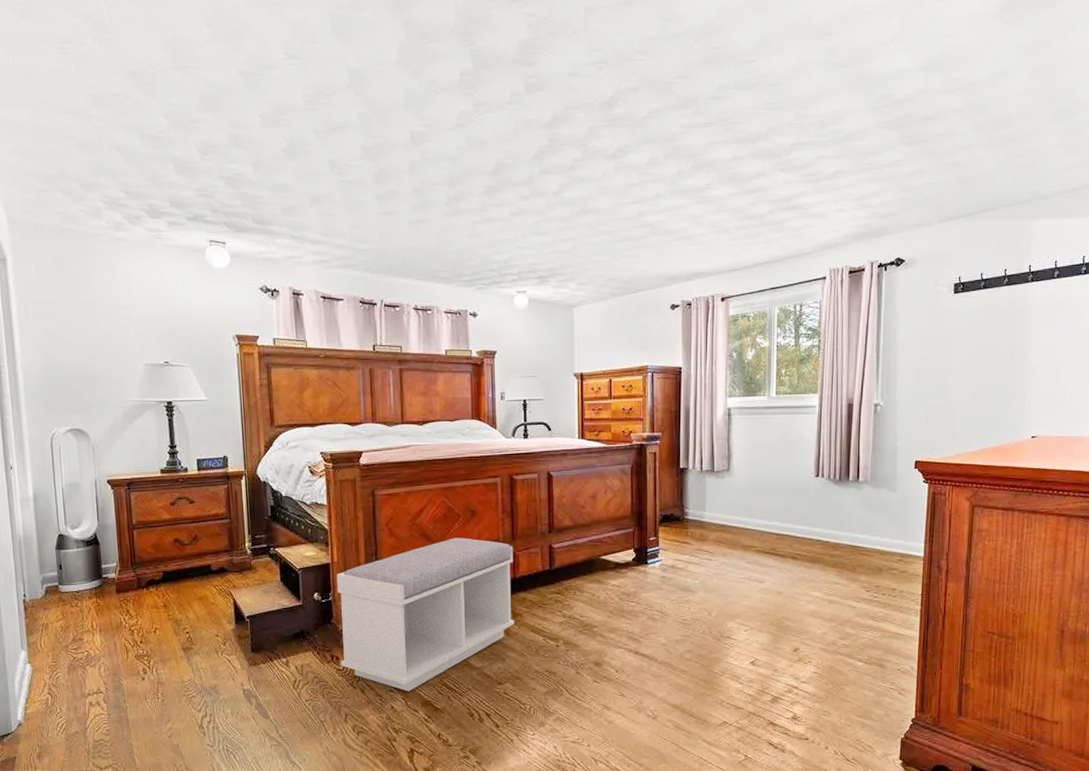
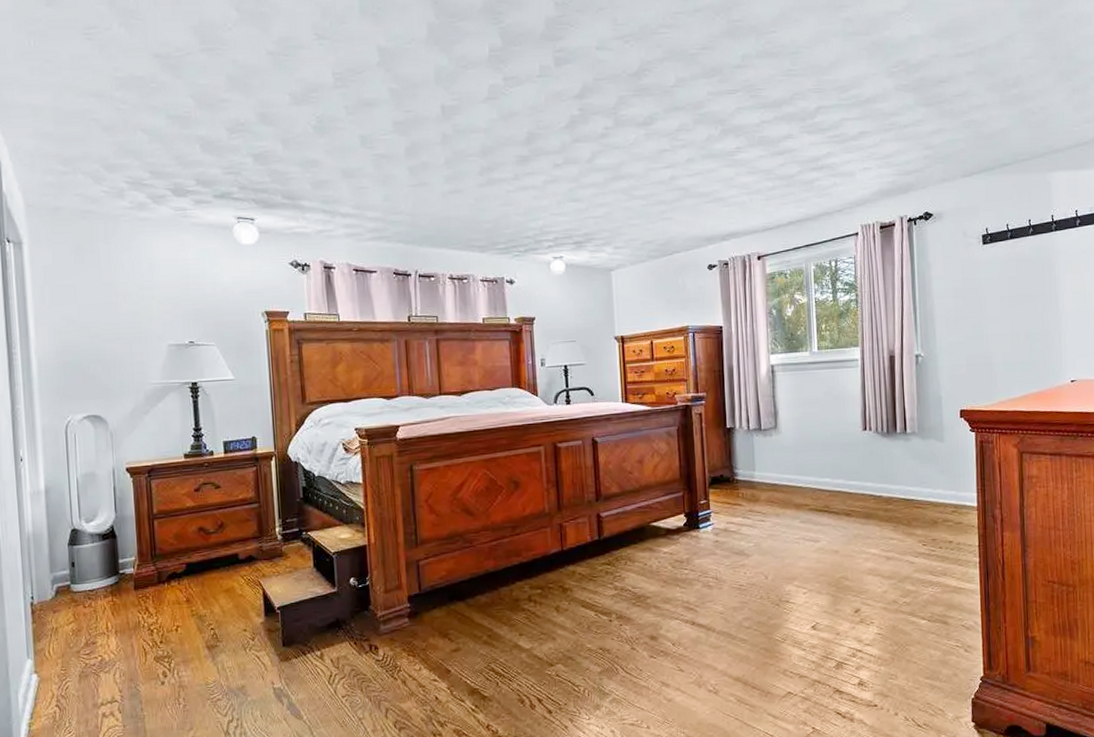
bench: present [336,537,515,692] -> none [374,510,564,680]

